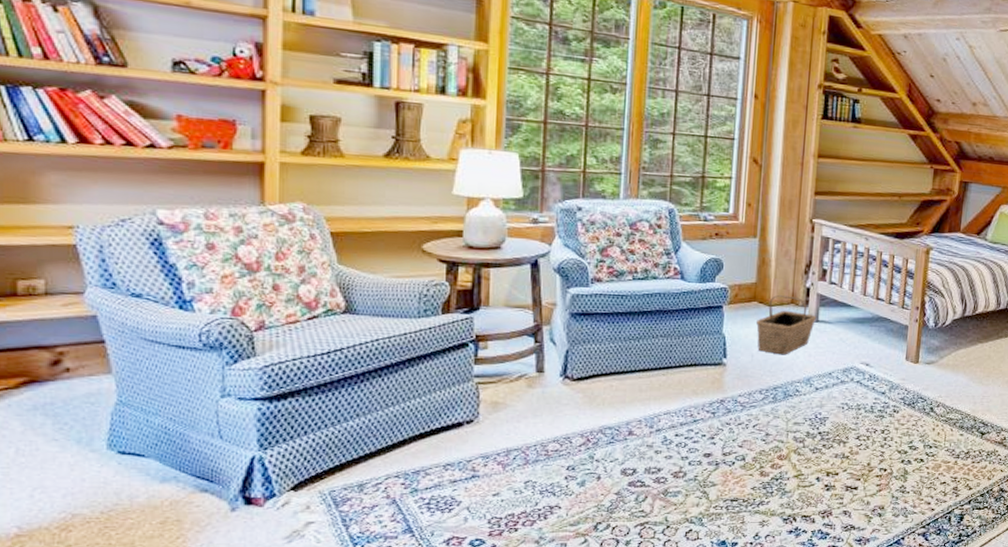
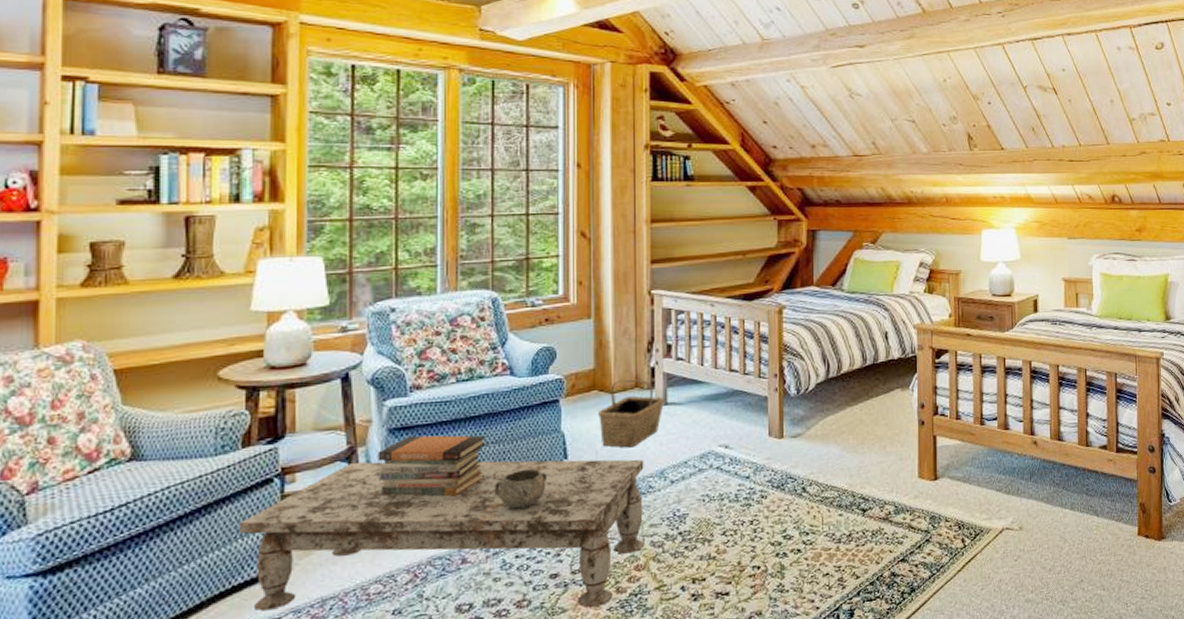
coffee table: none [437,338,794,484] -> present [239,459,645,611]
book stack: none [559,321,656,378] -> present [377,435,486,497]
decorative bowl: none [660,362,707,396] -> present [494,468,546,510]

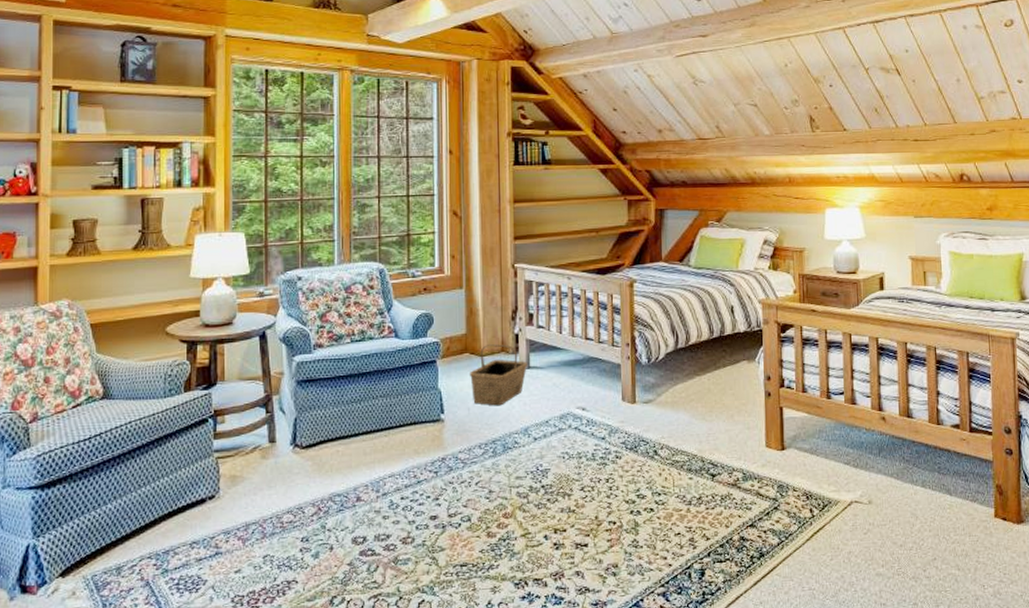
coffee table: present [239,459,645,611] -> none [182,408,512,548]
book stack: present [377,435,486,497] -> none [288,387,375,442]
decorative bowl: present [494,468,546,510] -> none [382,420,426,457]

